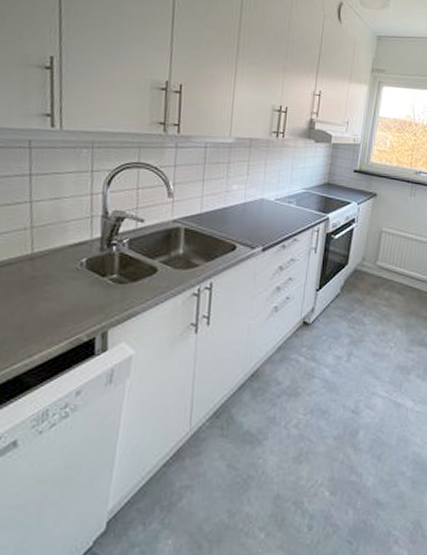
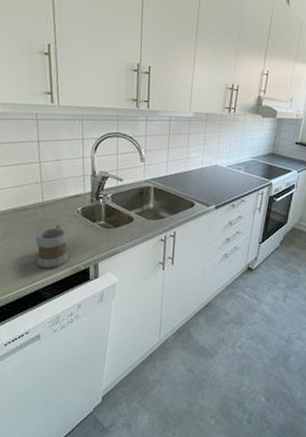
mug: none [18,283,66,344] -> present [35,225,68,269]

